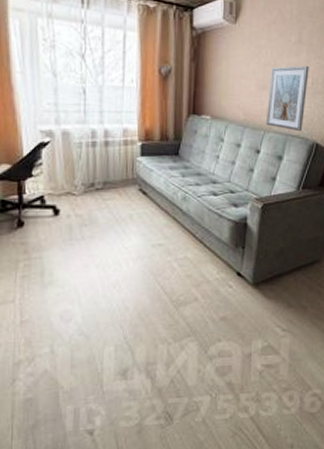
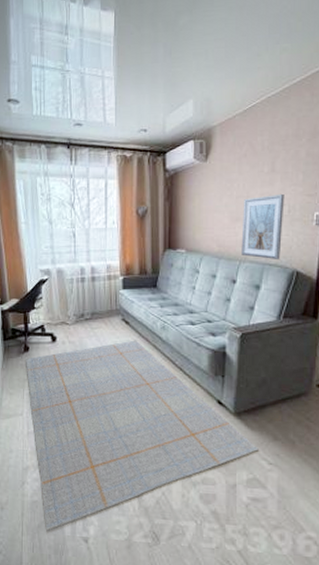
rug: none [19,212,274,430] -> present [26,340,259,531]

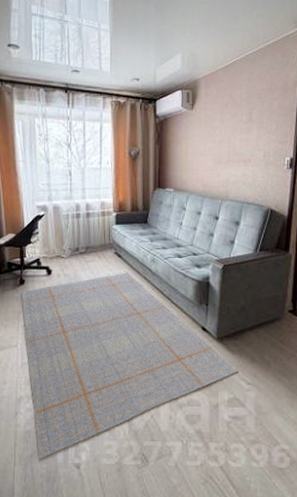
picture frame: present [241,193,285,259] -> none [223,140,260,198]

